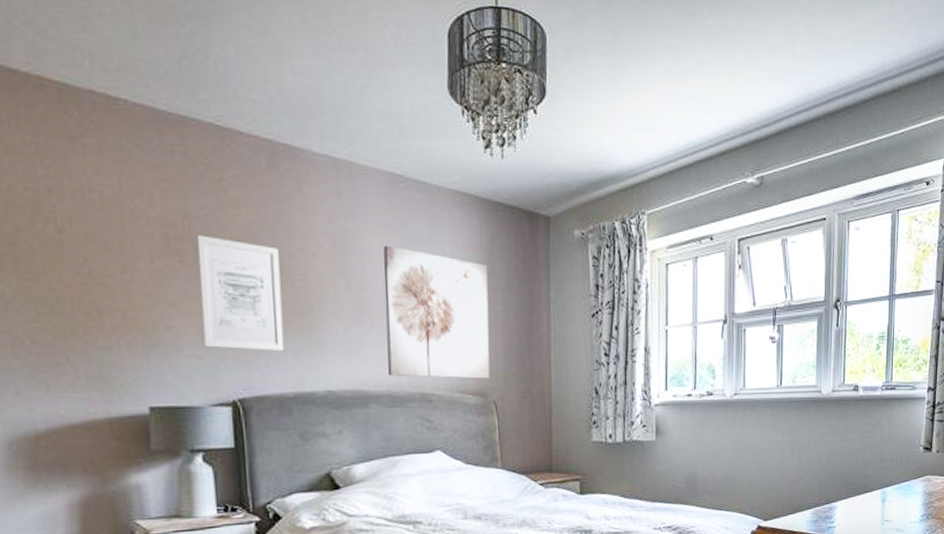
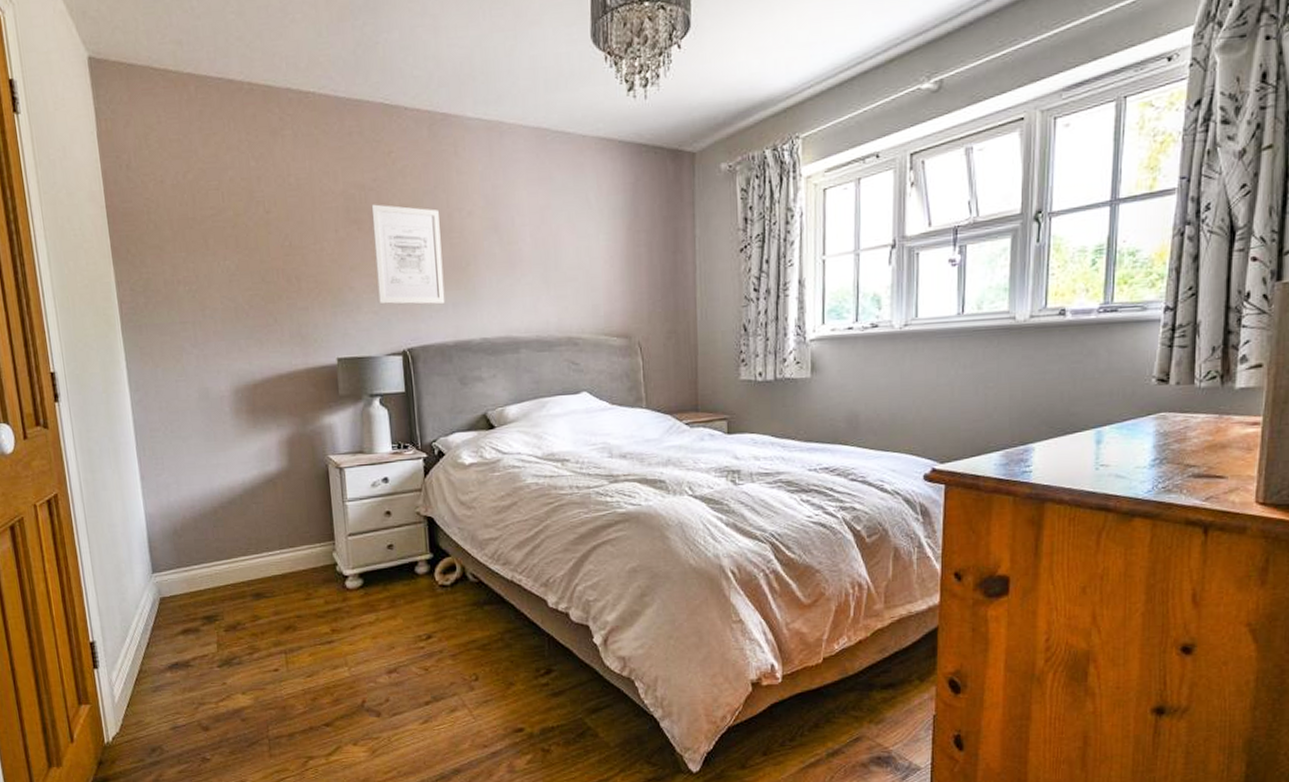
wall art: present [384,245,490,379] -> none [532,197,634,323]

